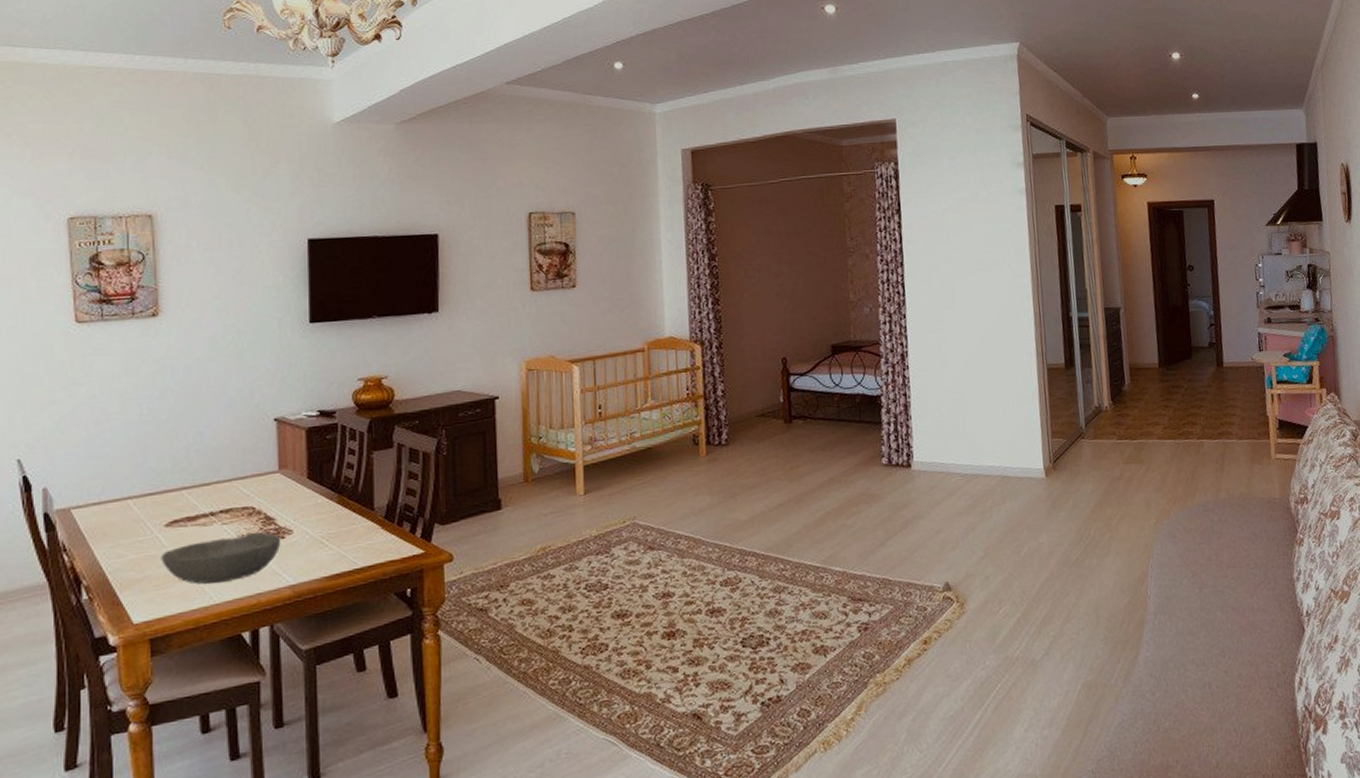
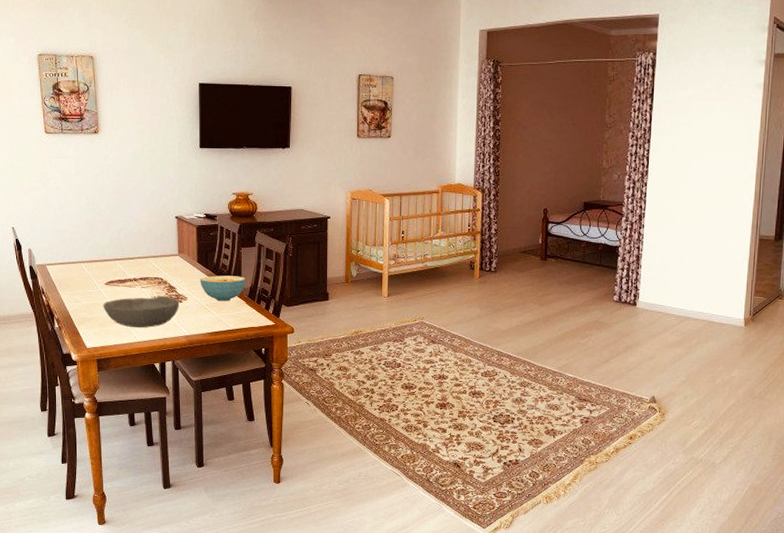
cereal bowl: none [311,491,381,530] -> present [200,275,246,302]

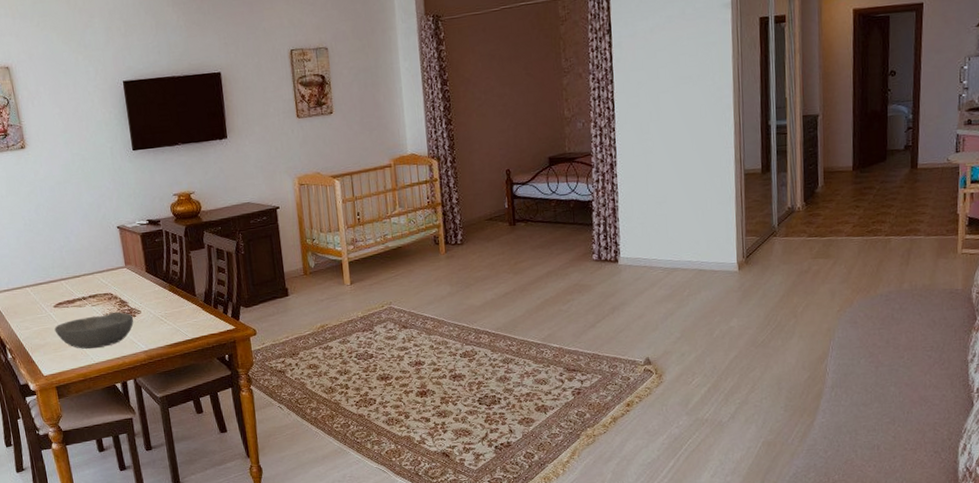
cereal bowl: present [200,275,246,302] -> none [151,281,200,311]

